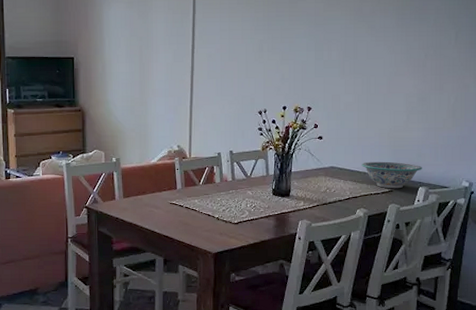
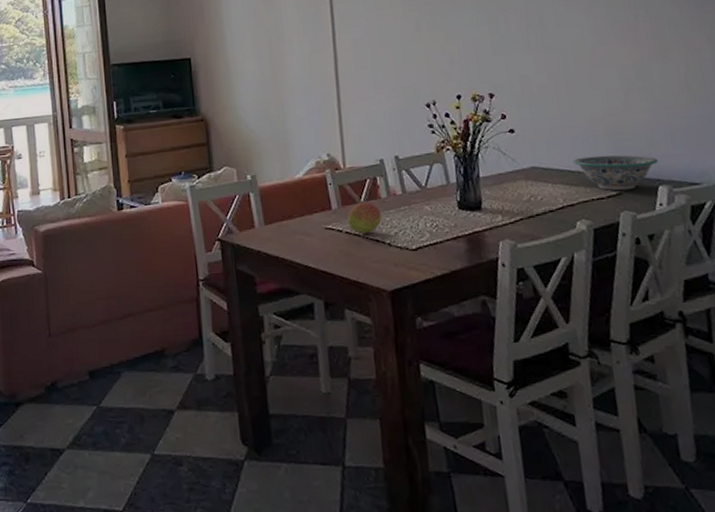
fruit: none [188,185,215,209] -> present [347,202,382,234]

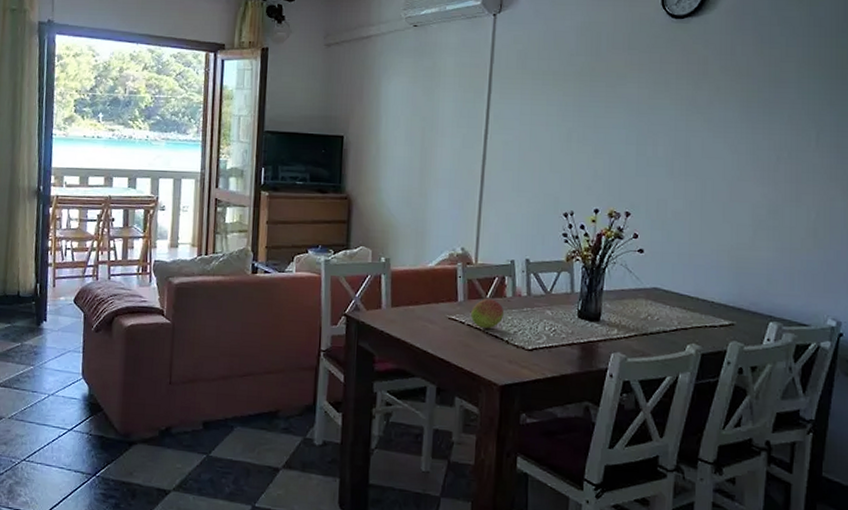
decorative bowl: present [573,155,658,191] -> none [693,285,773,322]

